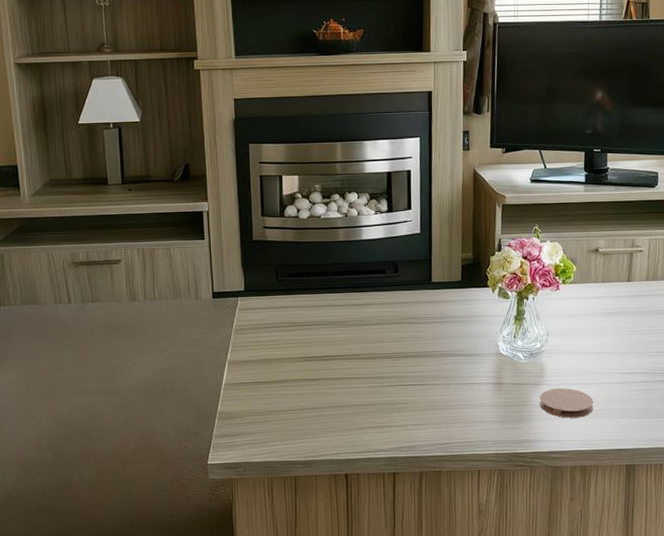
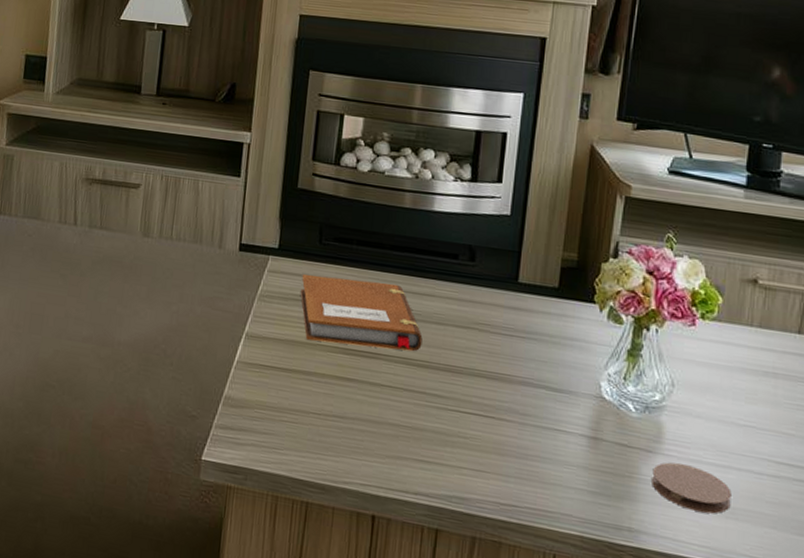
notebook: none [266,301,366,357] -> present [300,274,423,352]

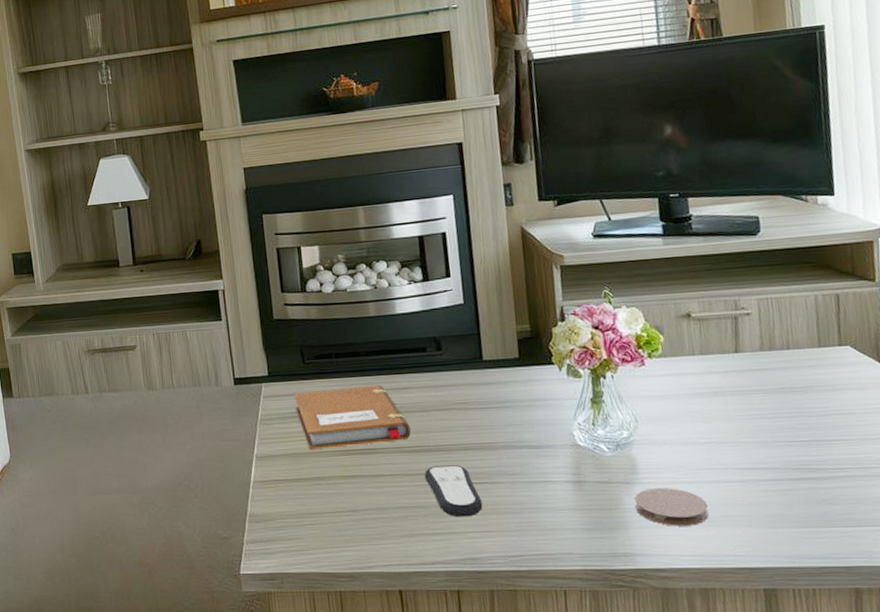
remote control: none [426,386,485,451] -> present [424,465,483,517]

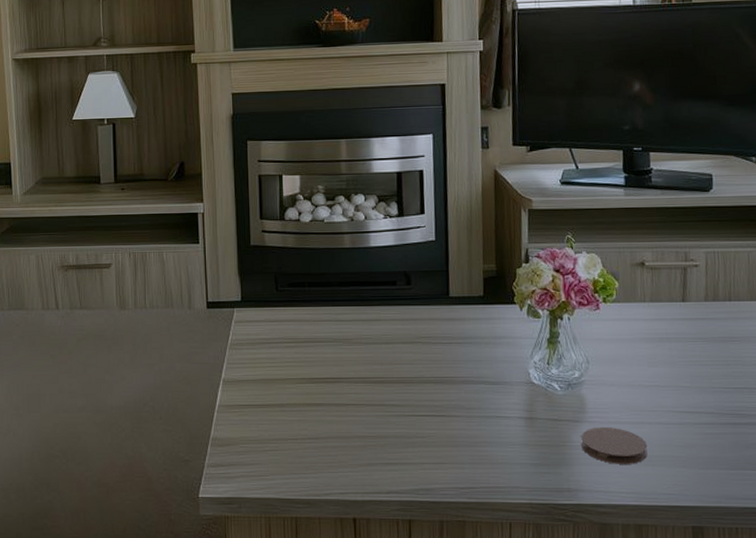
notebook: present [293,385,411,450] -> none [265,315,376,377]
remote control: present [424,465,483,517] -> none [385,397,439,449]

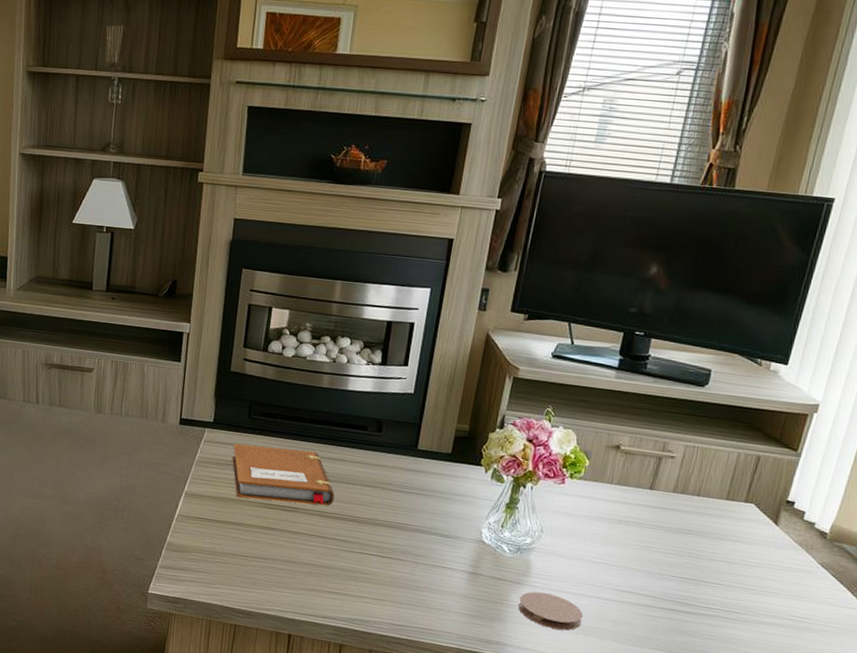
notebook: none [265,315,376,377] -> present [231,444,335,506]

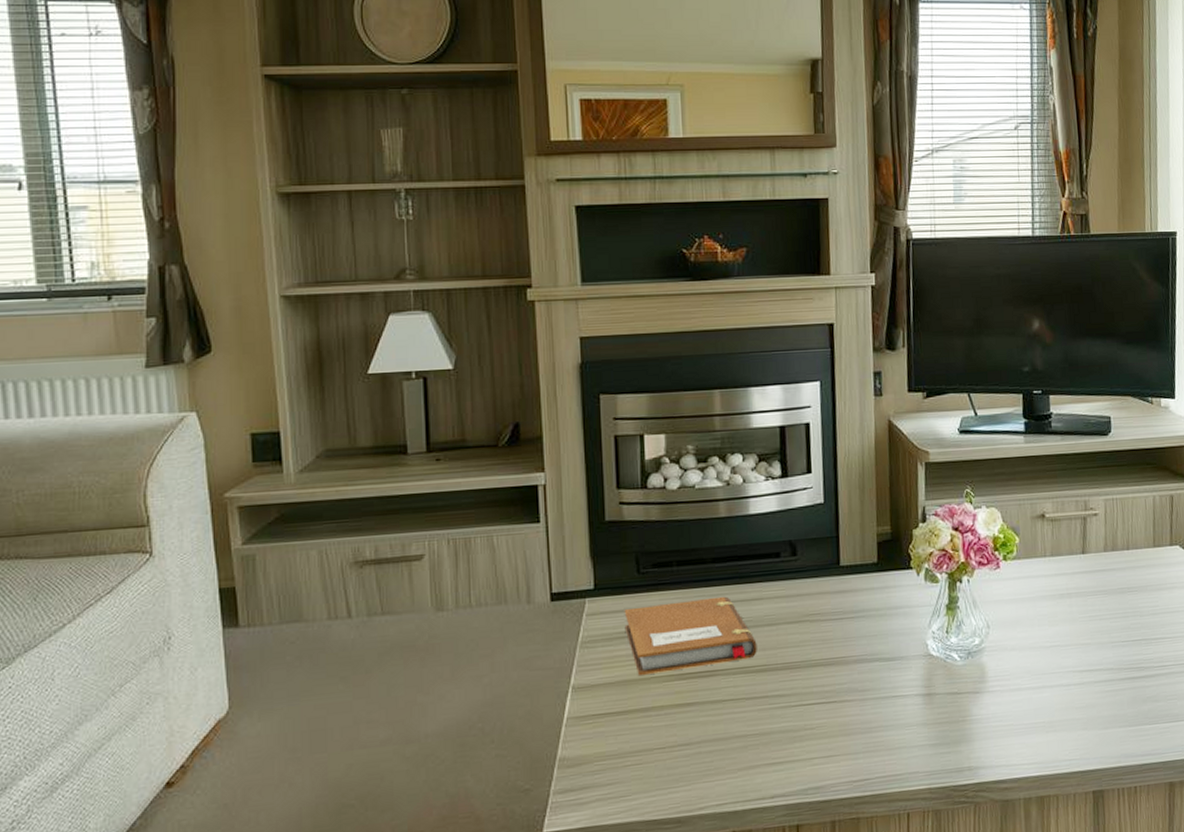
coaster: present [518,591,583,631] -> none [981,695,1049,735]

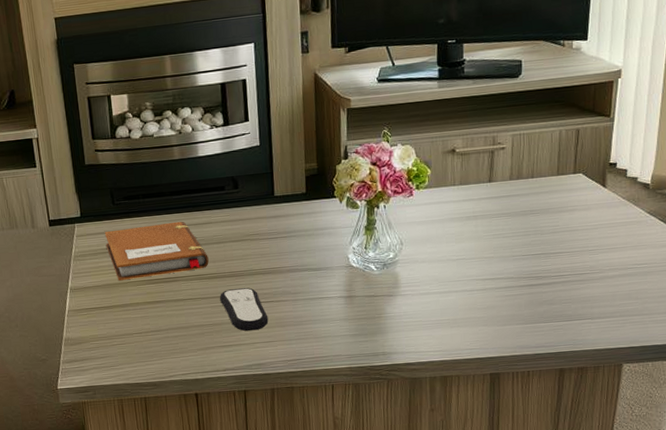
remote control: none [768,684,830,743] -> present [219,288,269,331]

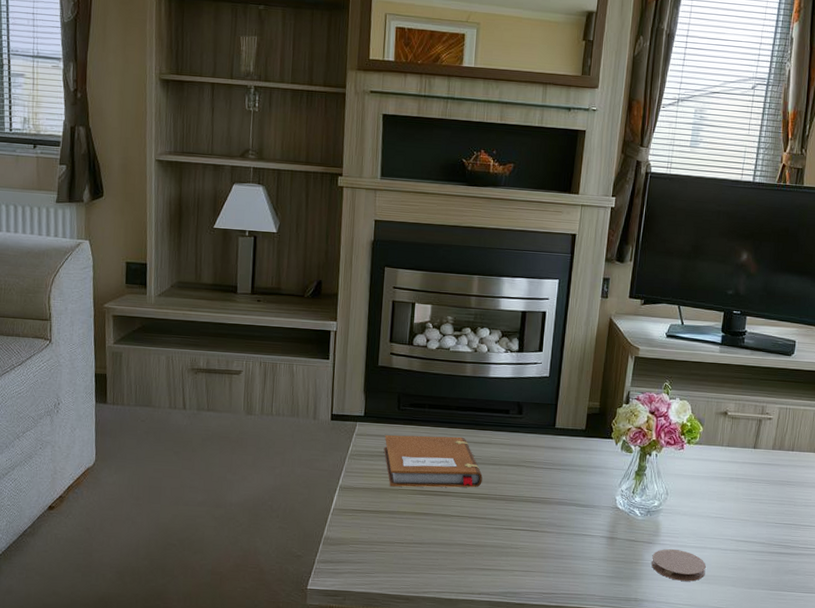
remote control: present [219,288,269,331] -> none [486,512,531,558]
coaster: none [395,298,453,329] -> present [651,549,706,581]

